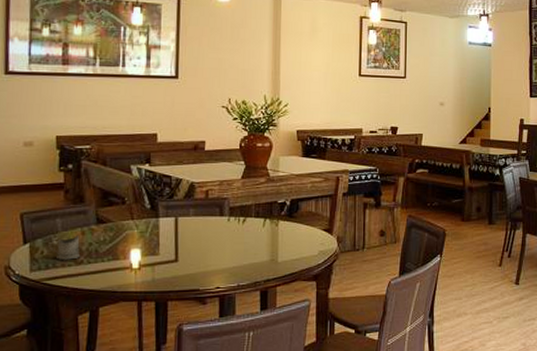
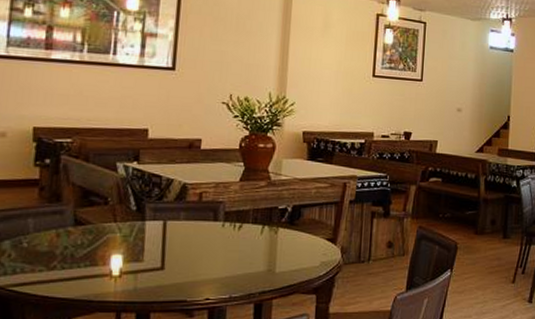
tea glass holder: present [48,234,80,260] -> none [17,236,54,264]

